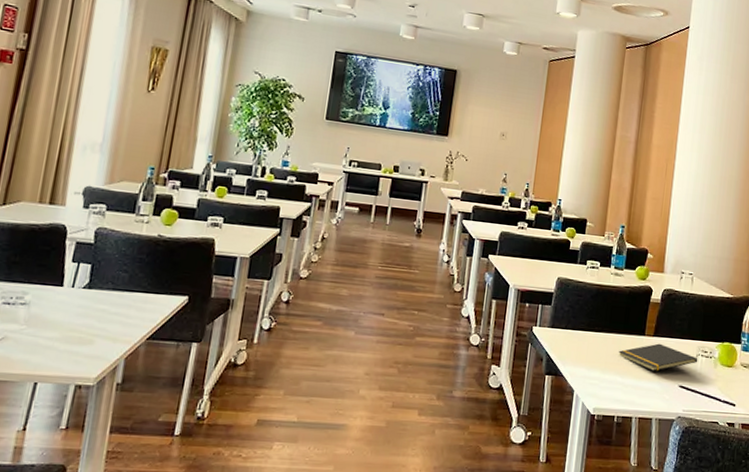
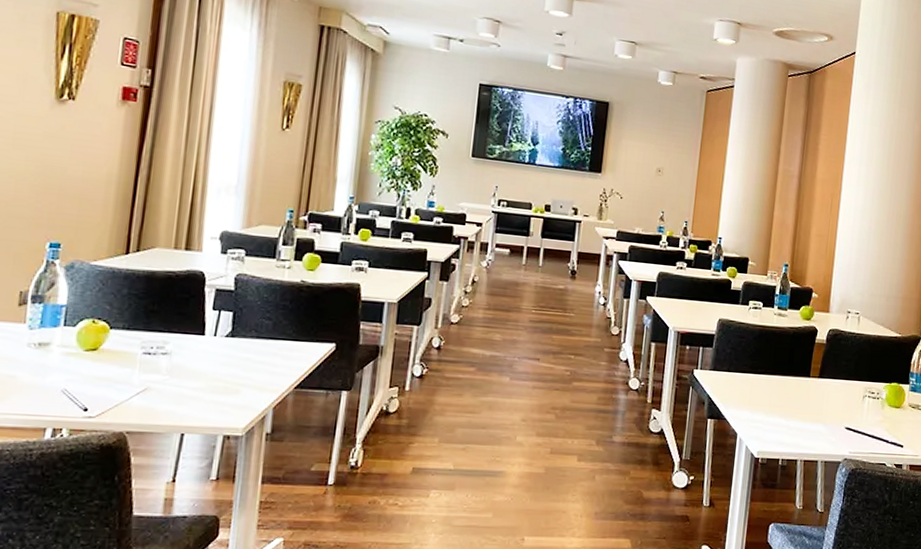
notepad: present [618,343,698,371] -> none [782,385,865,413]

